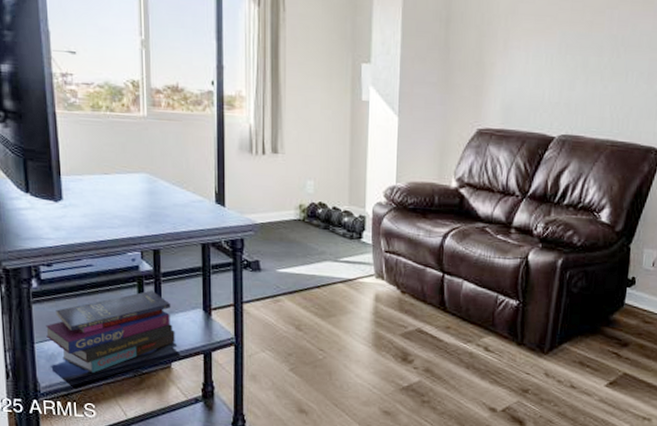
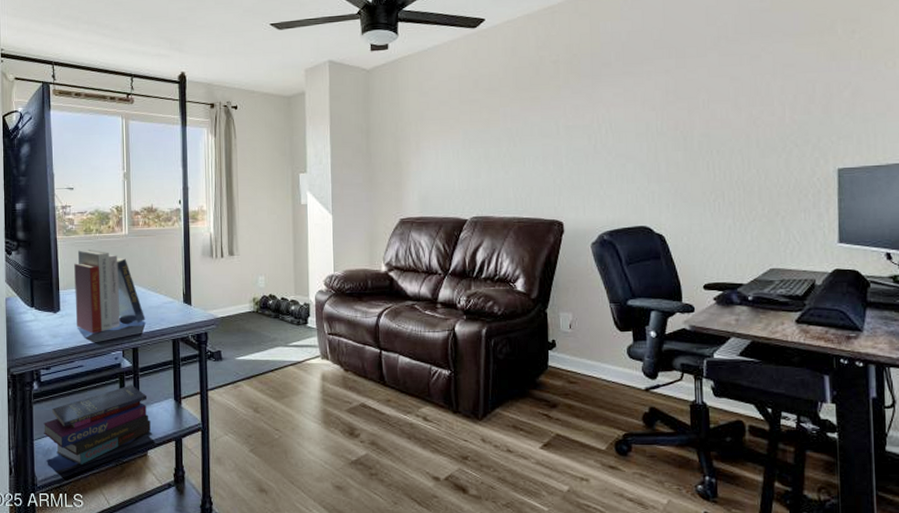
books: none [79,129,169,230] -> present [74,250,146,334]

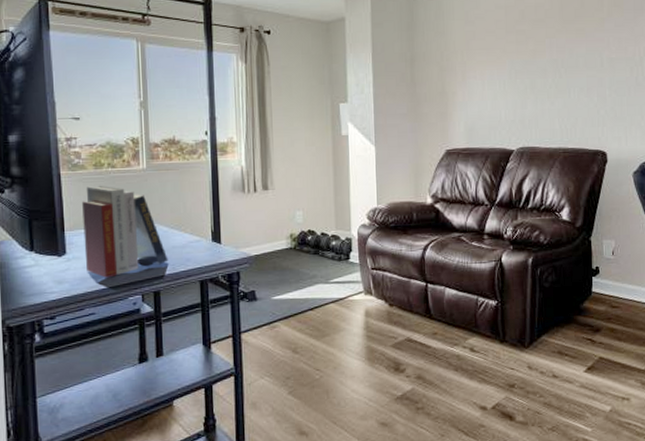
books: present [43,385,151,465] -> none [48,331,176,422]

